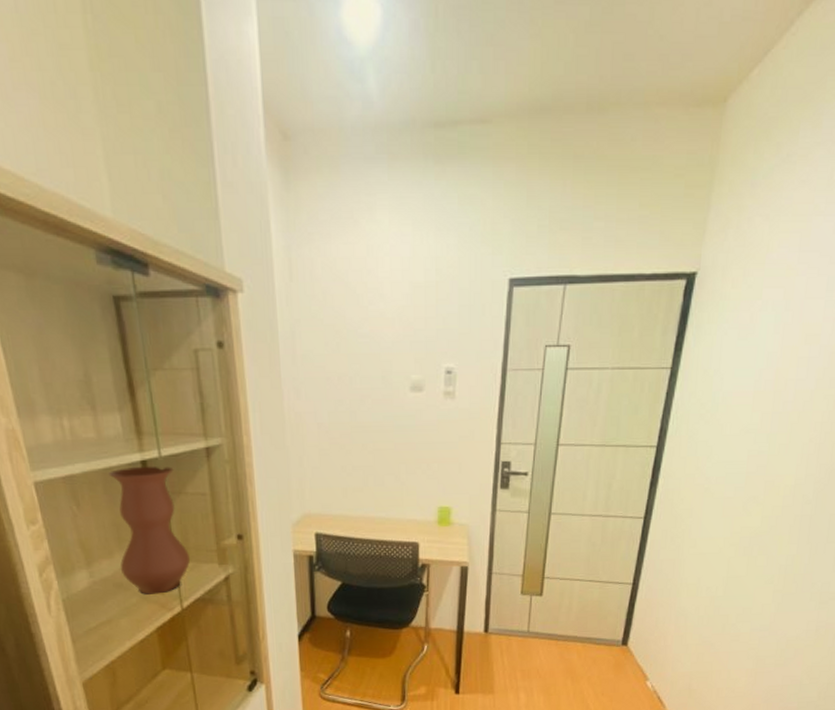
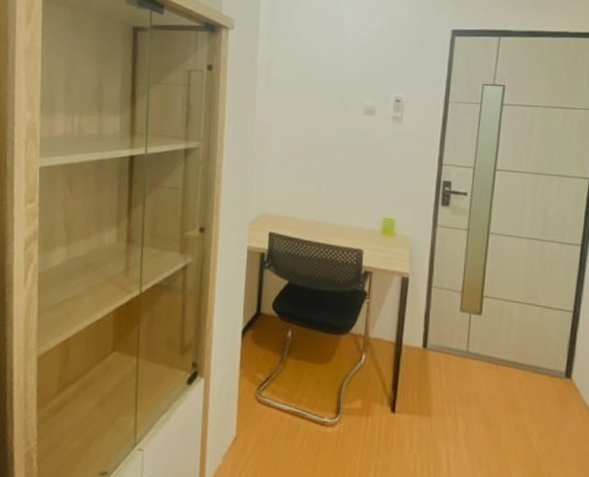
vase: present [108,465,191,595] -> none [93,160,156,276]

